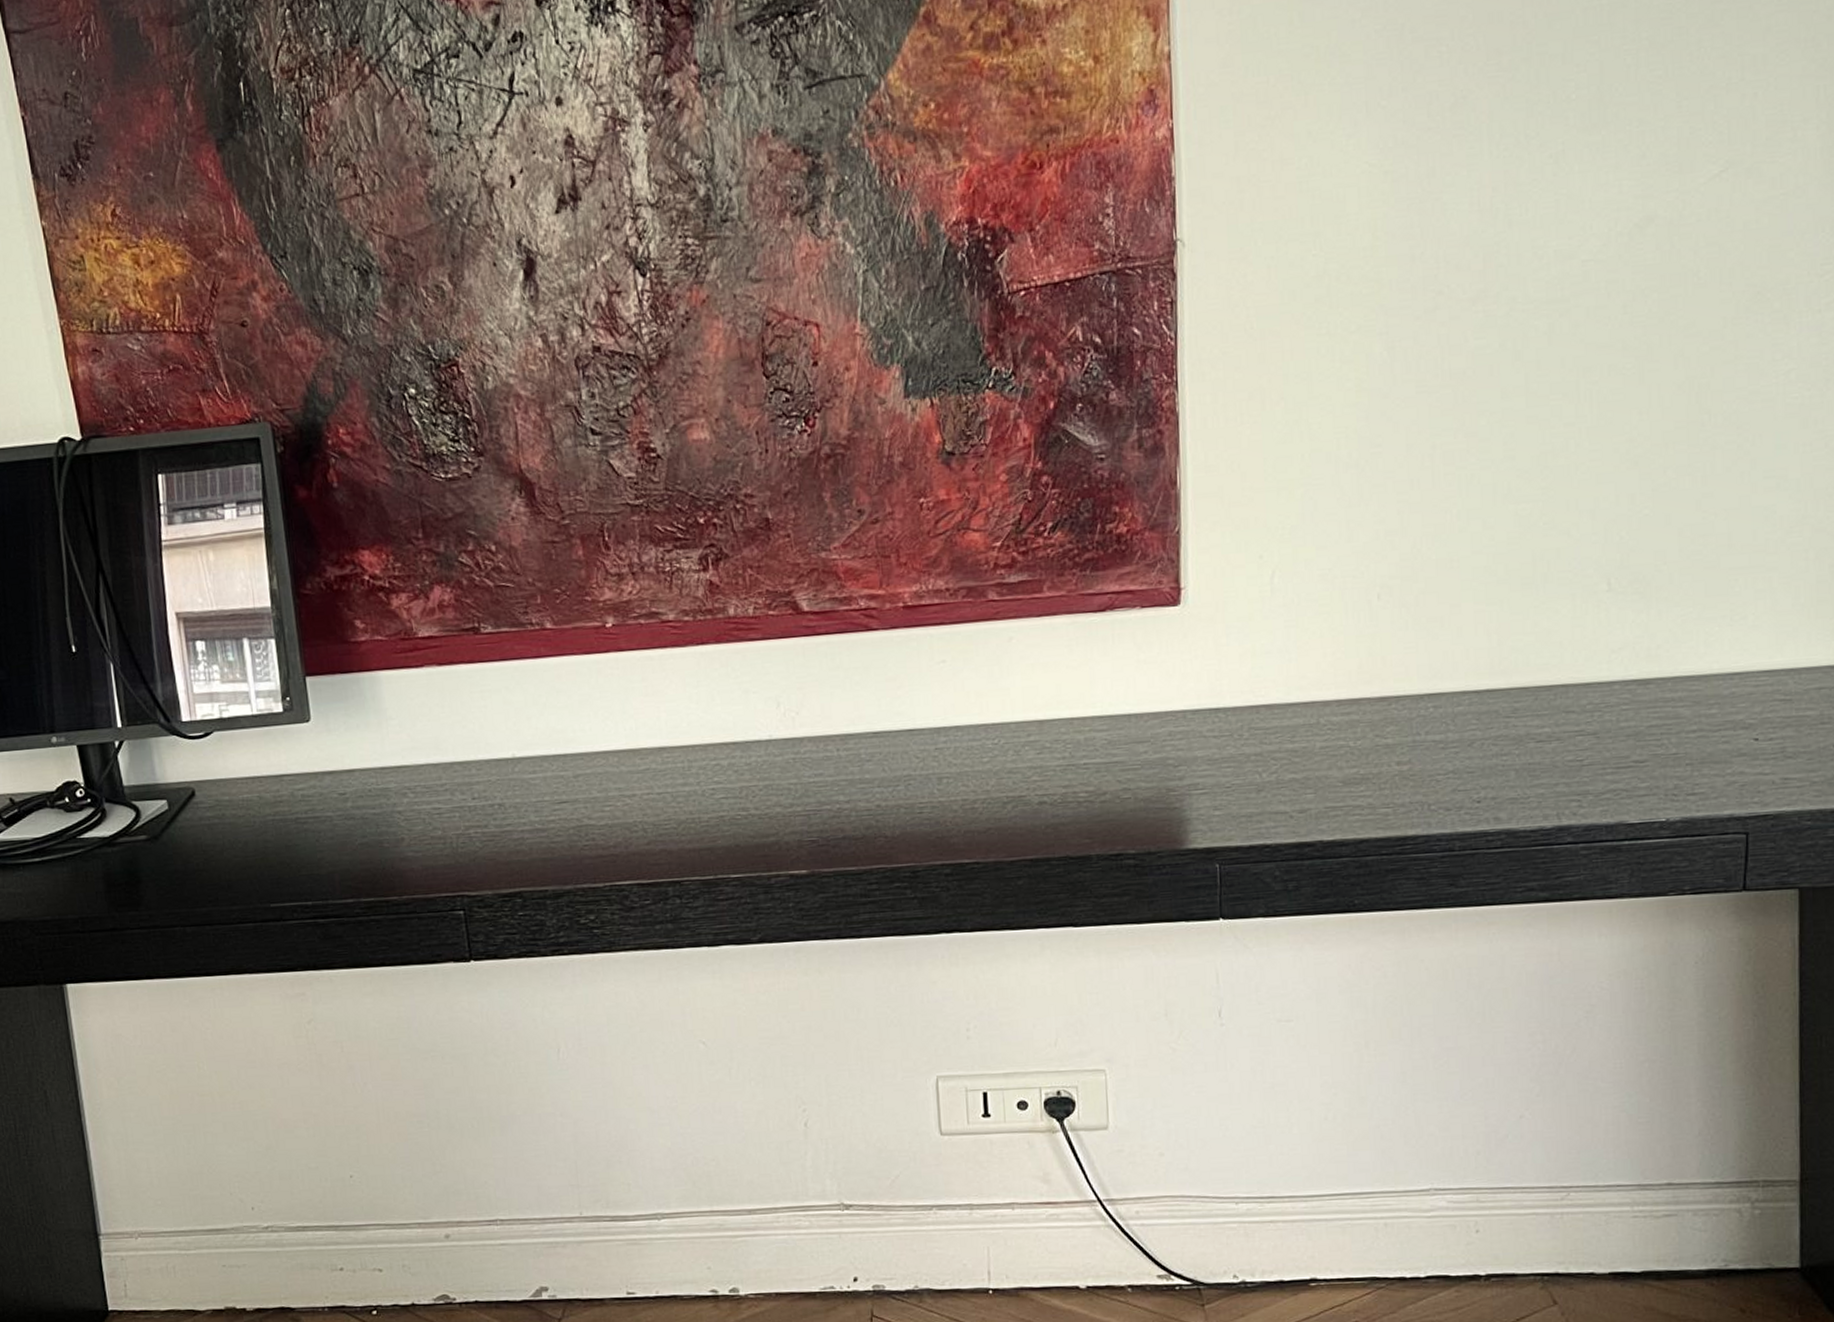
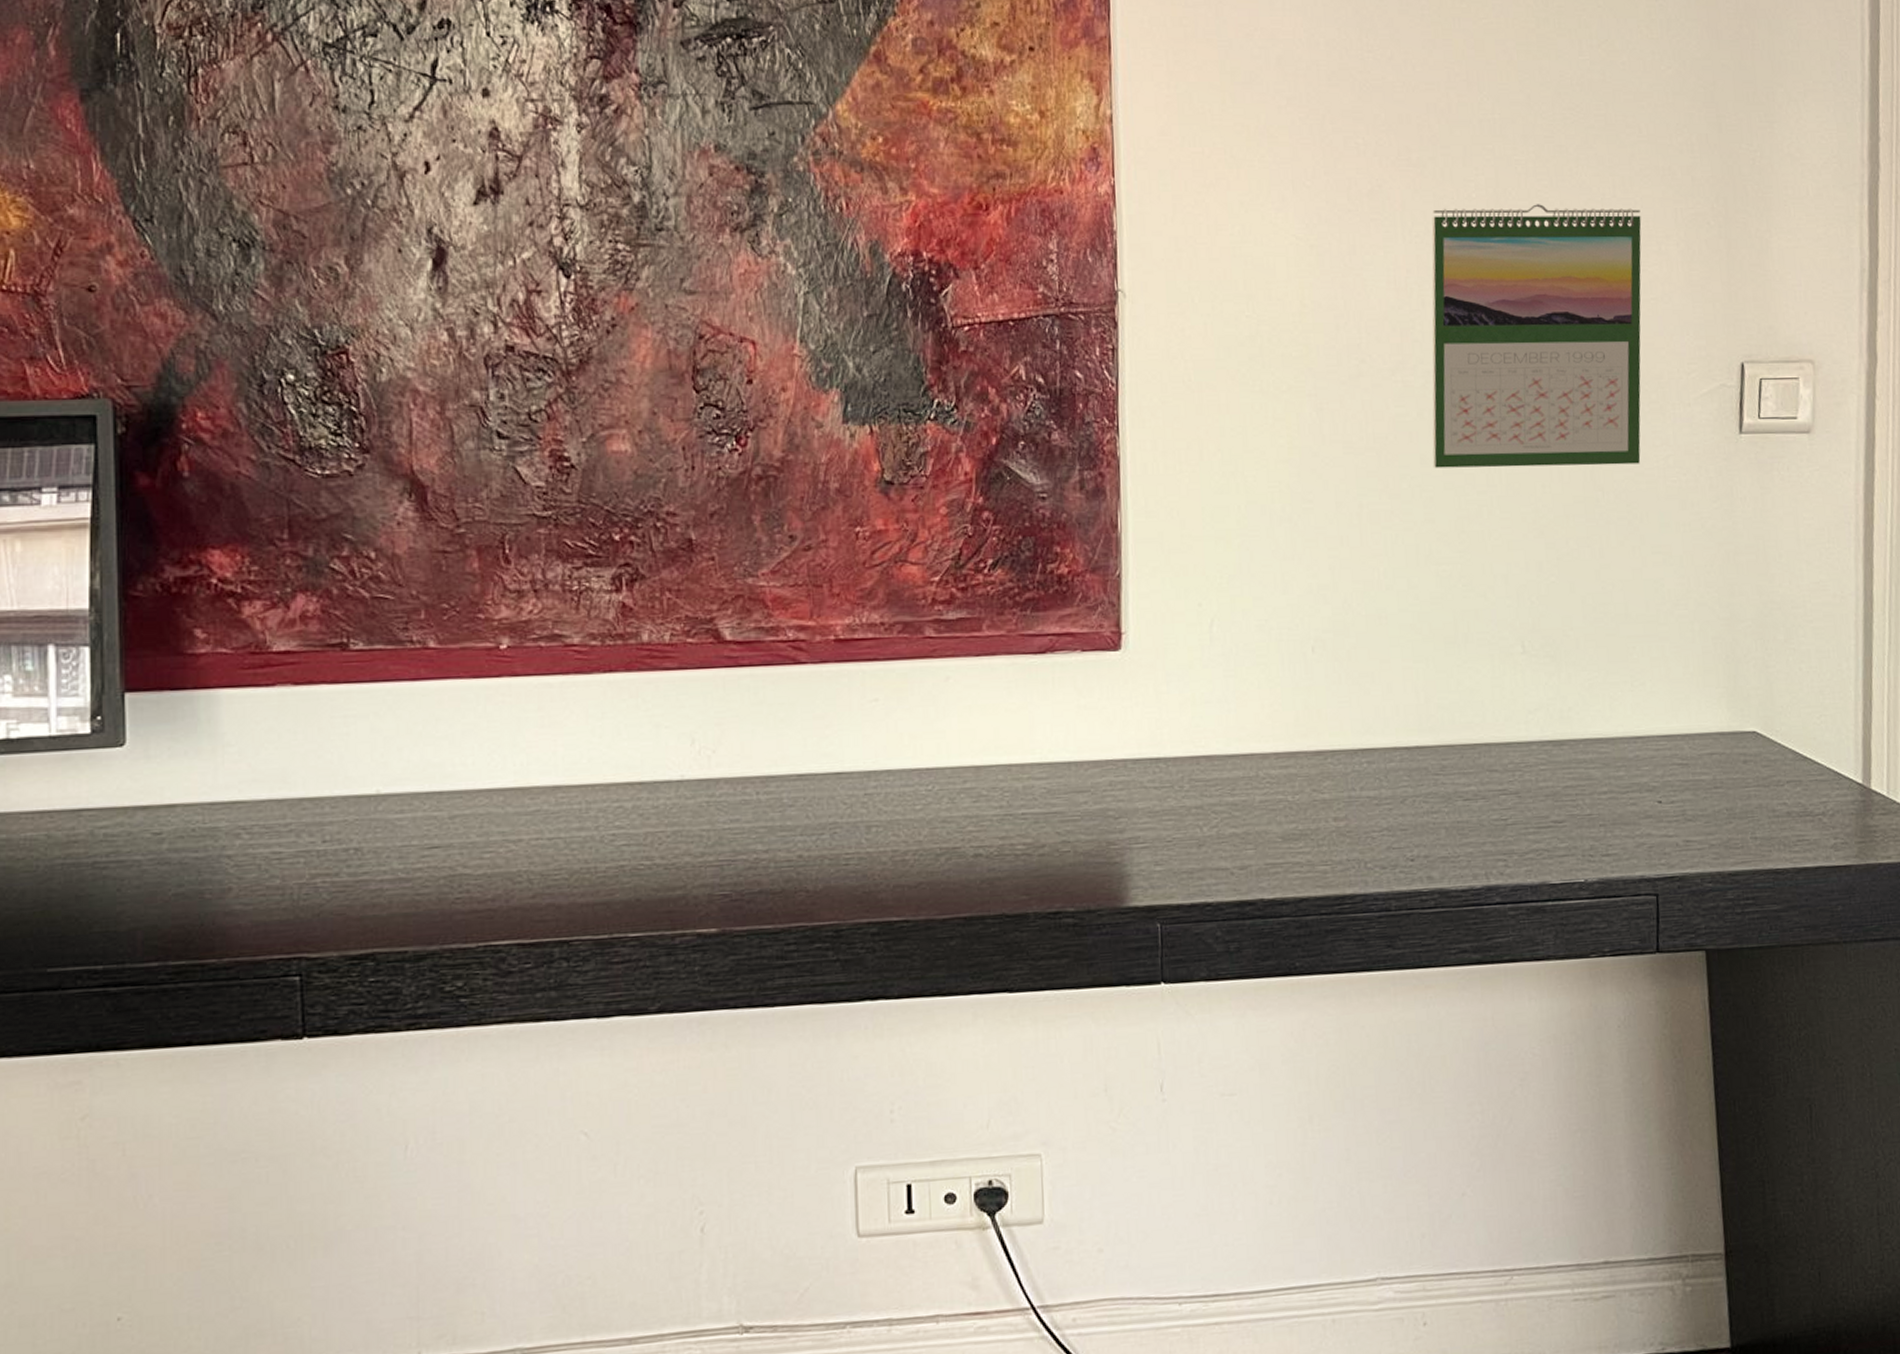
calendar: none [1514,91,1774,402] -> present [1432,204,1642,468]

